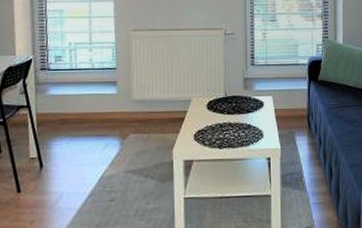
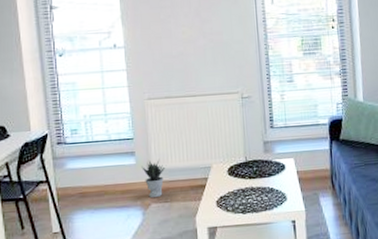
potted plant: none [122,90,148,127] -> present [141,159,167,197]

